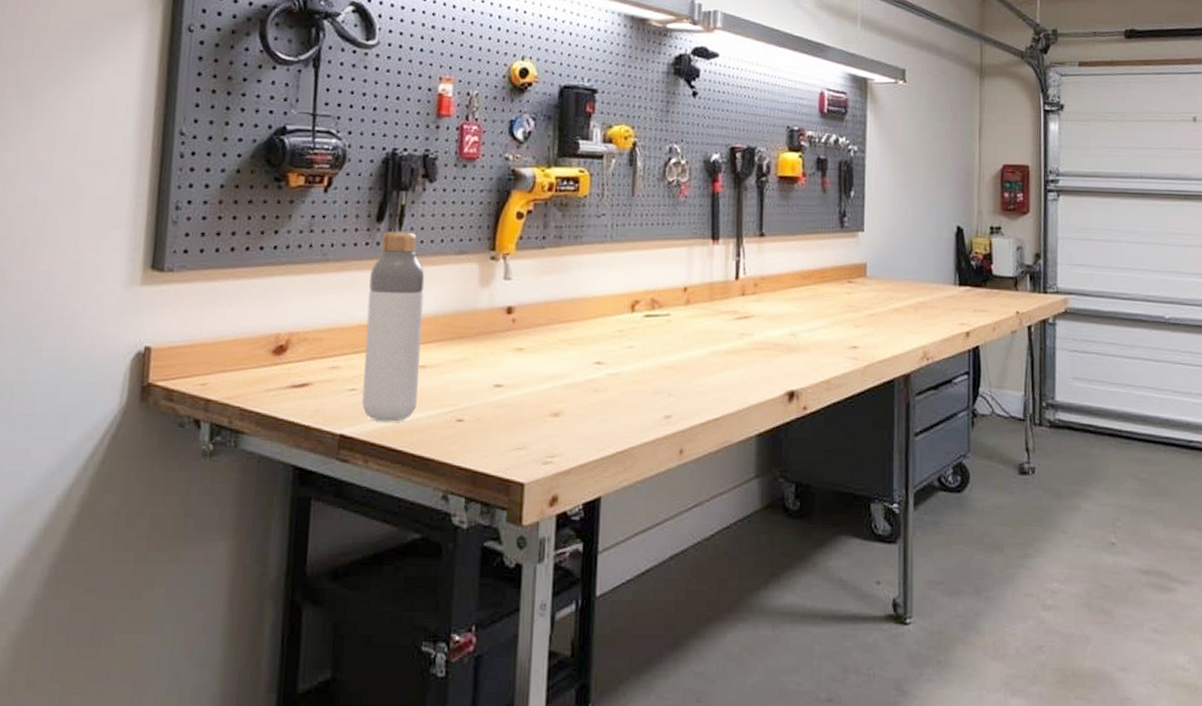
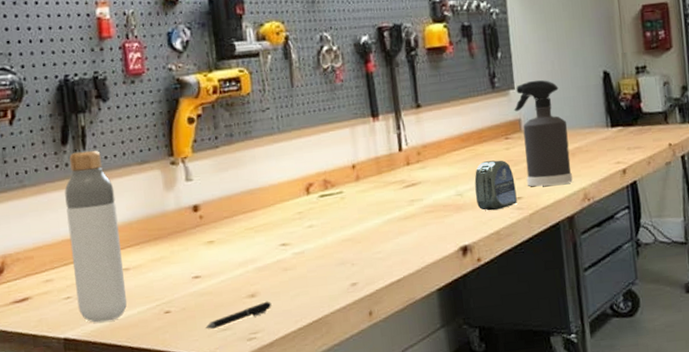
pen: none [499,422,576,447] -> present [205,301,272,330]
tape measure: none [810,303,853,357] -> present [474,160,517,211]
spray bottle: none [861,225,914,339] -> present [514,80,573,187]

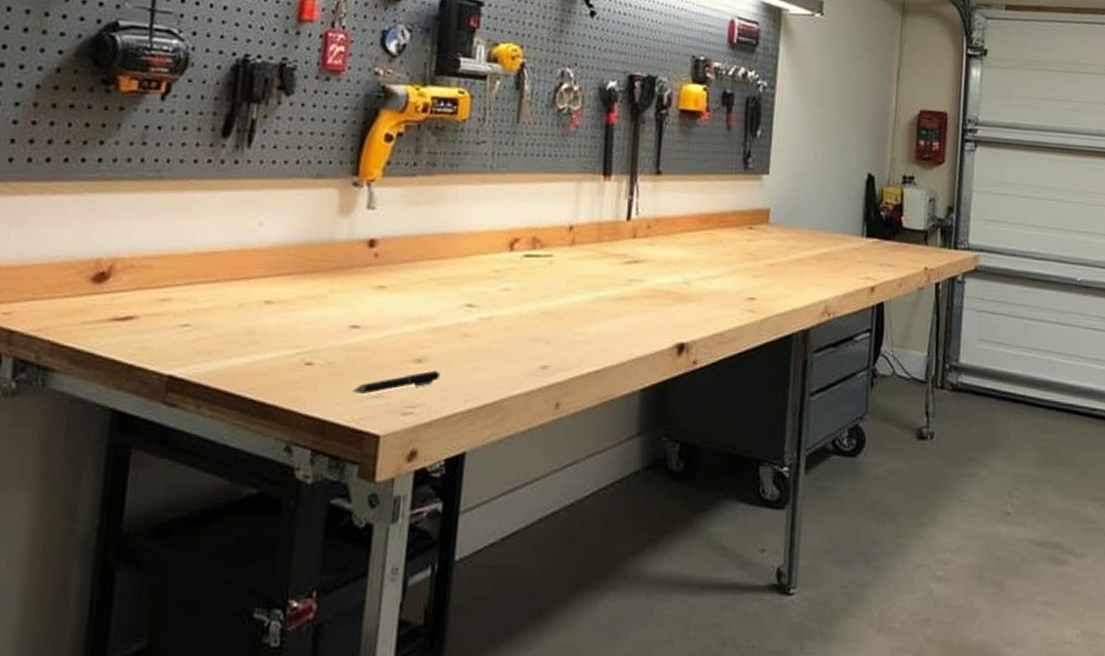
bottle: present [64,150,128,323] -> none [195,148,276,363]
tape measure: present [474,160,517,211] -> none [704,250,751,309]
spray bottle: present [514,80,573,187] -> none [764,168,820,292]

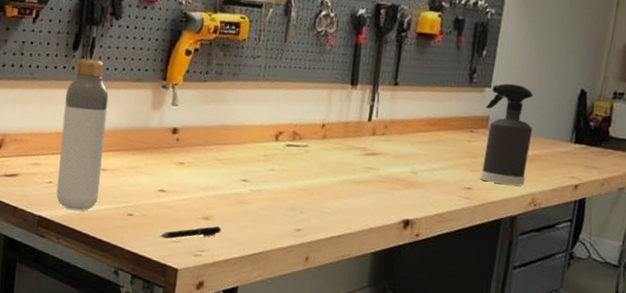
bottle: none [195,148,276,363] -> present [56,58,109,211]
spray bottle: none [764,168,820,292] -> present [480,83,533,186]

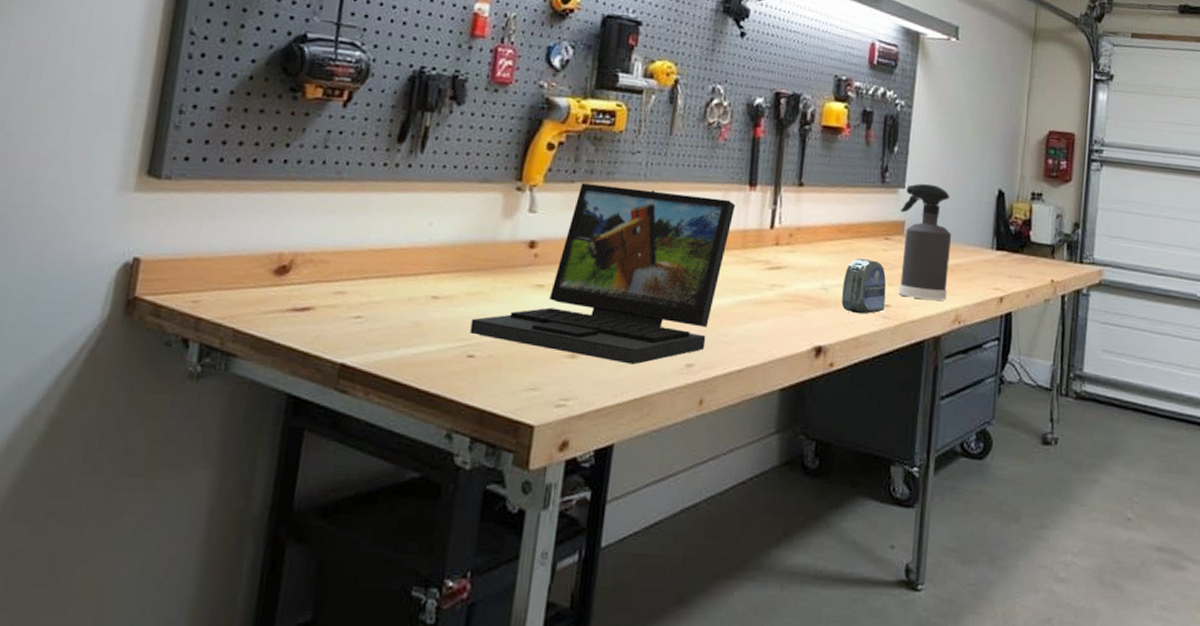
bottle: present [56,58,109,211] -> none [367,153,445,354]
laptop: none [129,82,339,227] -> present [470,183,736,365]
pen: present [160,226,222,240] -> none [510,365,593,387]
tape measure: none [428,148,470,195] -> present [841,258,887,314]

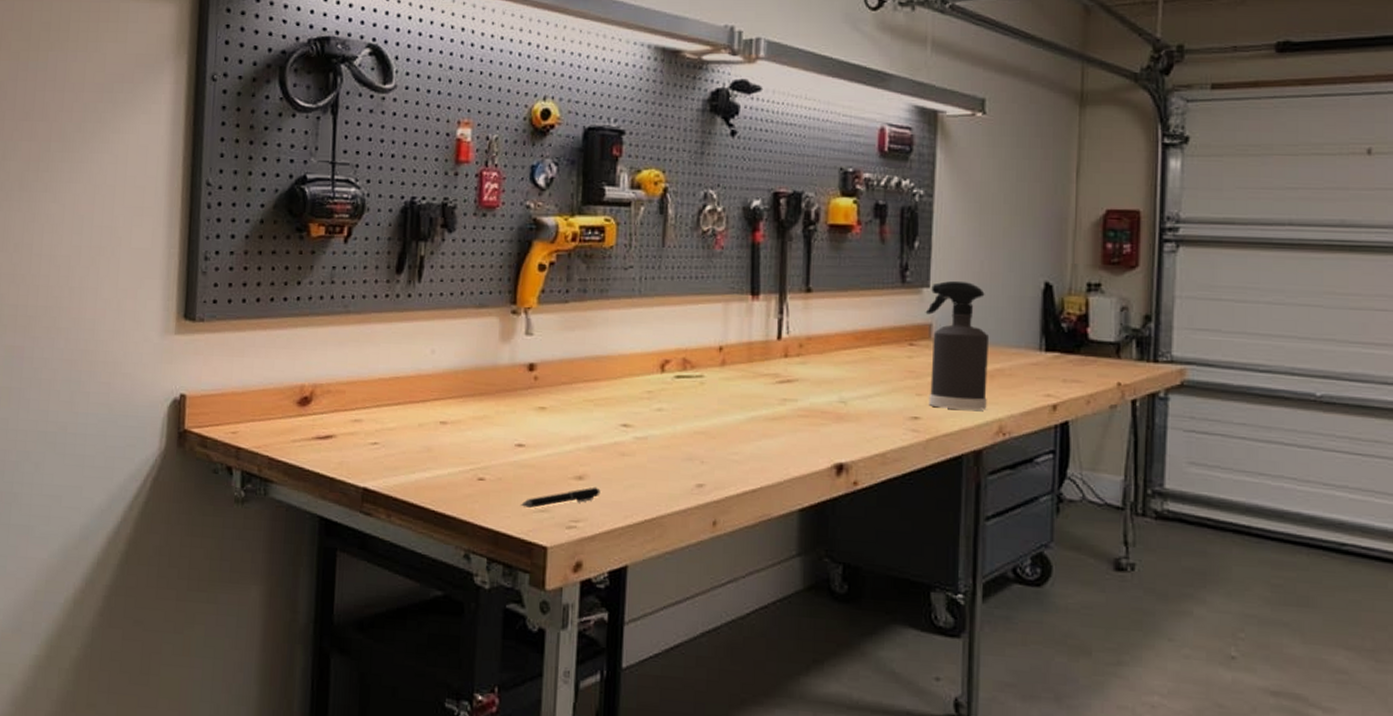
laptop: present [470,183,736,365] -> none [478,303,738,486]
pen: none [510,365,593,387] -> present [521,487,601,509]
tape measure: present [841,258,887,314] -> none [863,367,914,428]

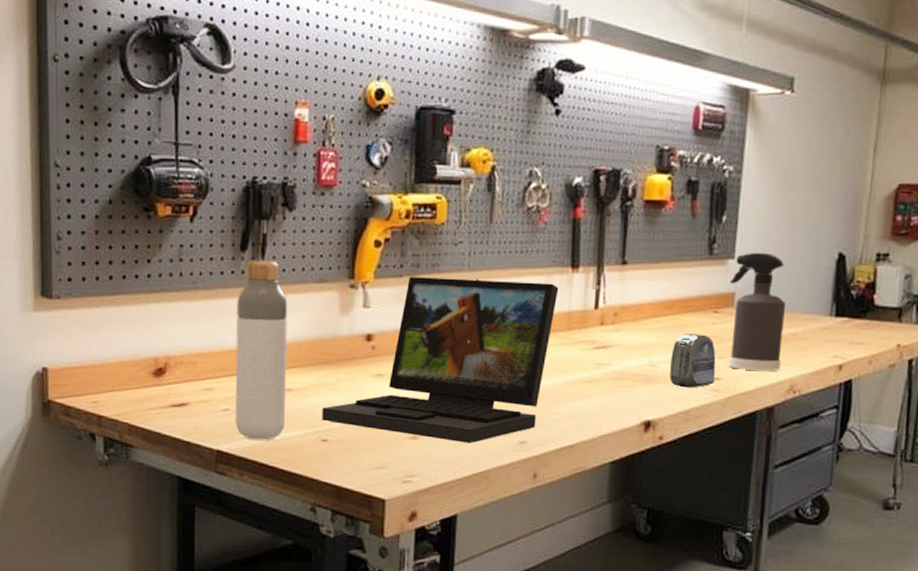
bottle: none [384,283,445,478] -> present [235,260,288,440]
laptop: none [478,303,738,486] -> present [322,277,559,444]
pen: present [521,487,601,509] -> none [361,445,433,466]
tape measure: none [863,367,914,428] -> present [670,333,716,388]

